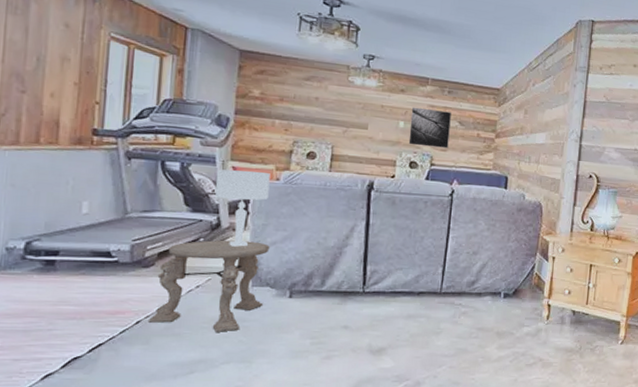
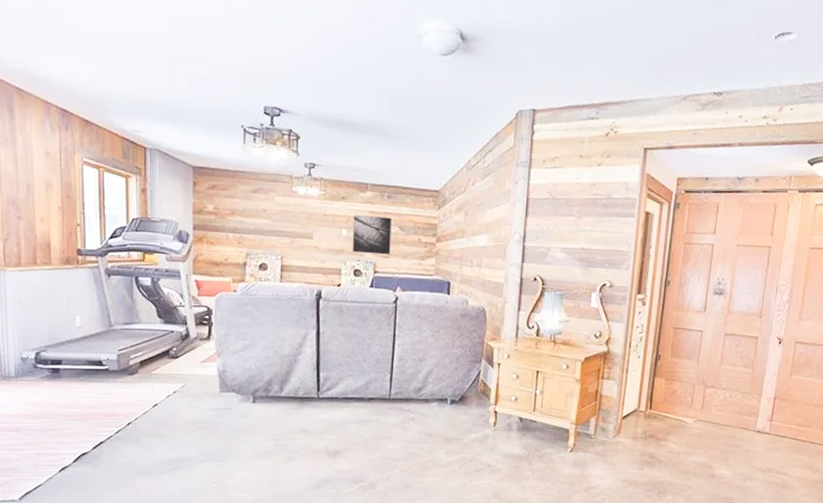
side table: present [147,240,270,333] -> none [137,349,233,435]
table lamp: present [215,169,270,247] -> none [183,283,228,356]

